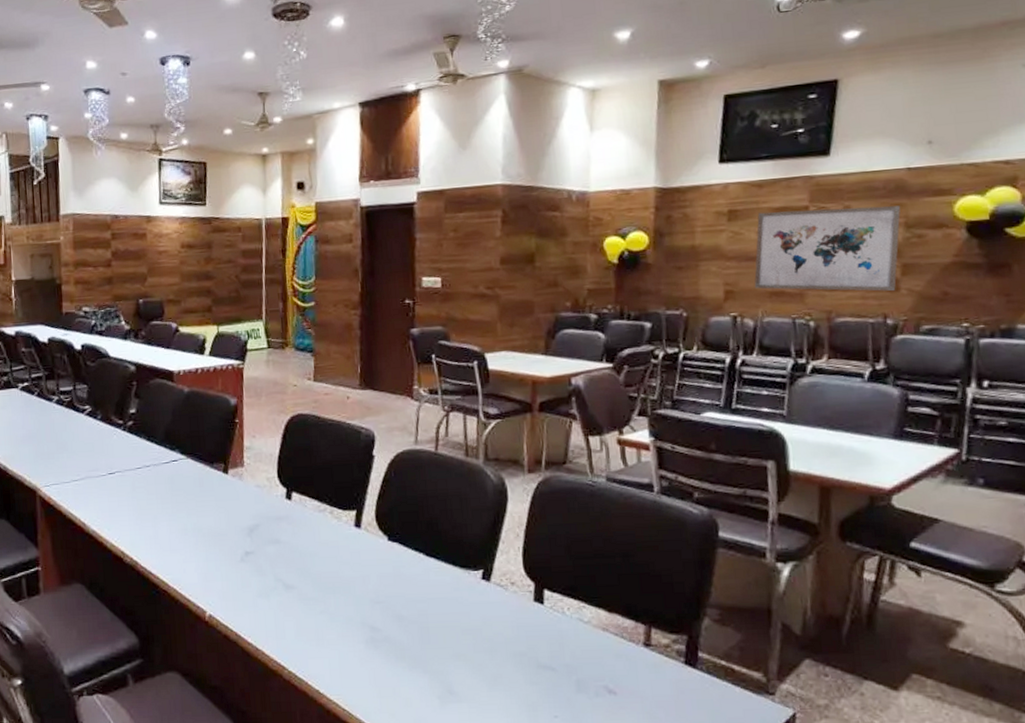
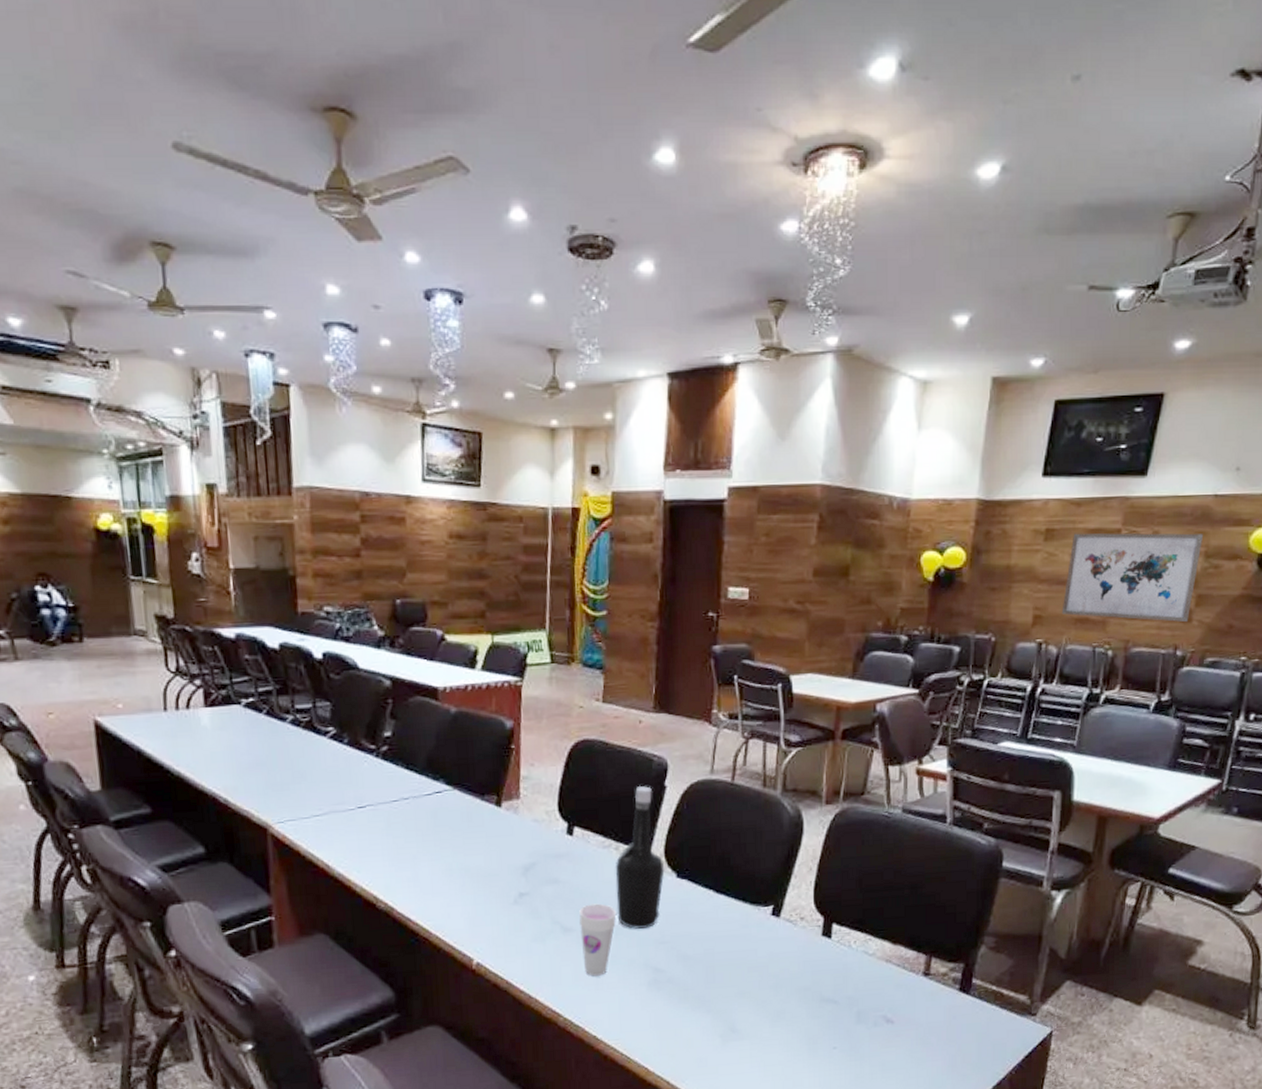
cup: none [299,563,334,632] -> present [579,903,617,976]
bottle: none [330,455,377,589] -> present [615,786,665,929]

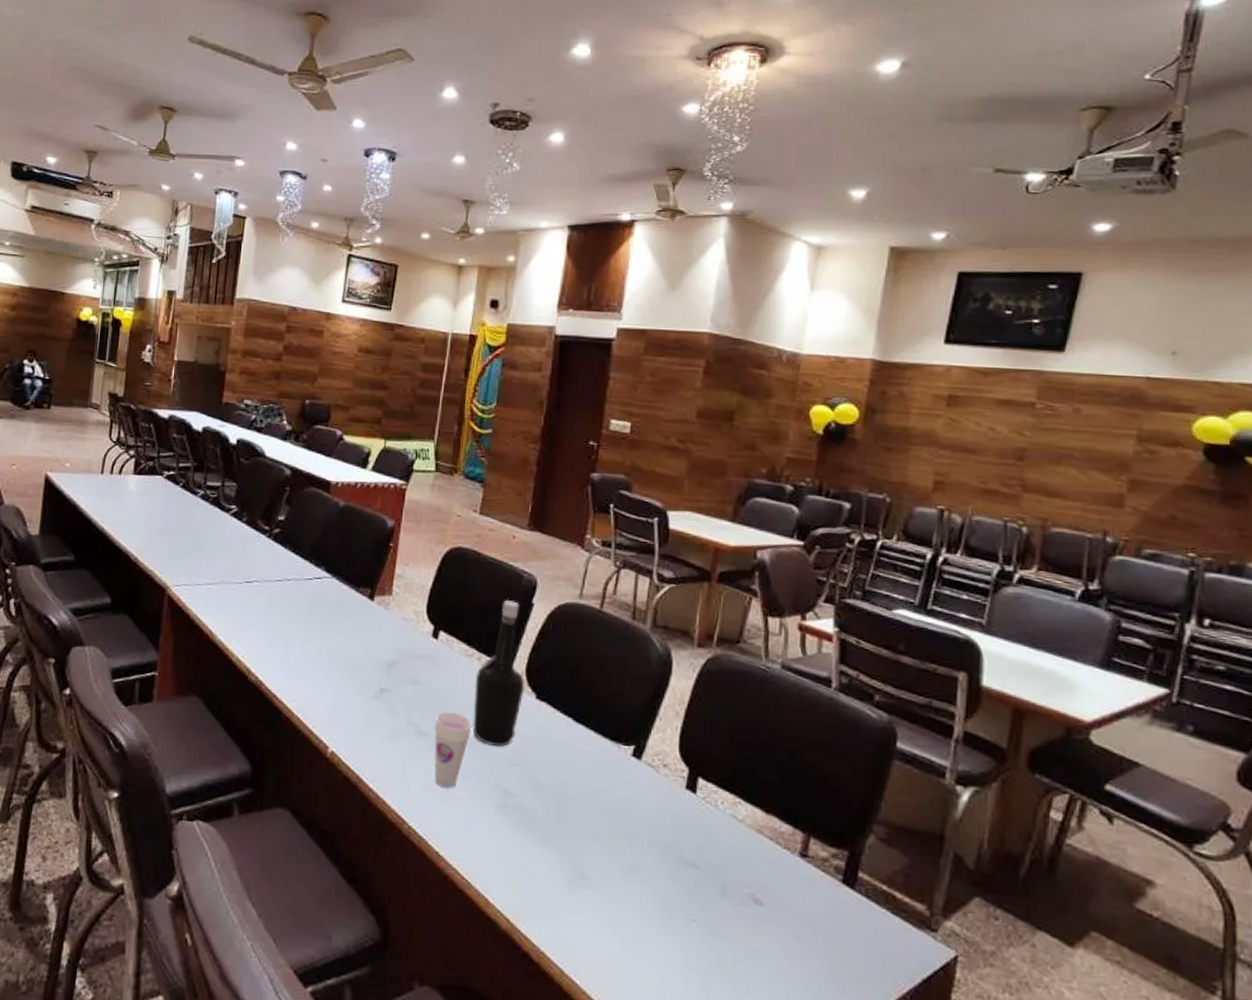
wall art: present [1061,533,1204,623] -> none [967,402,1135,508]

